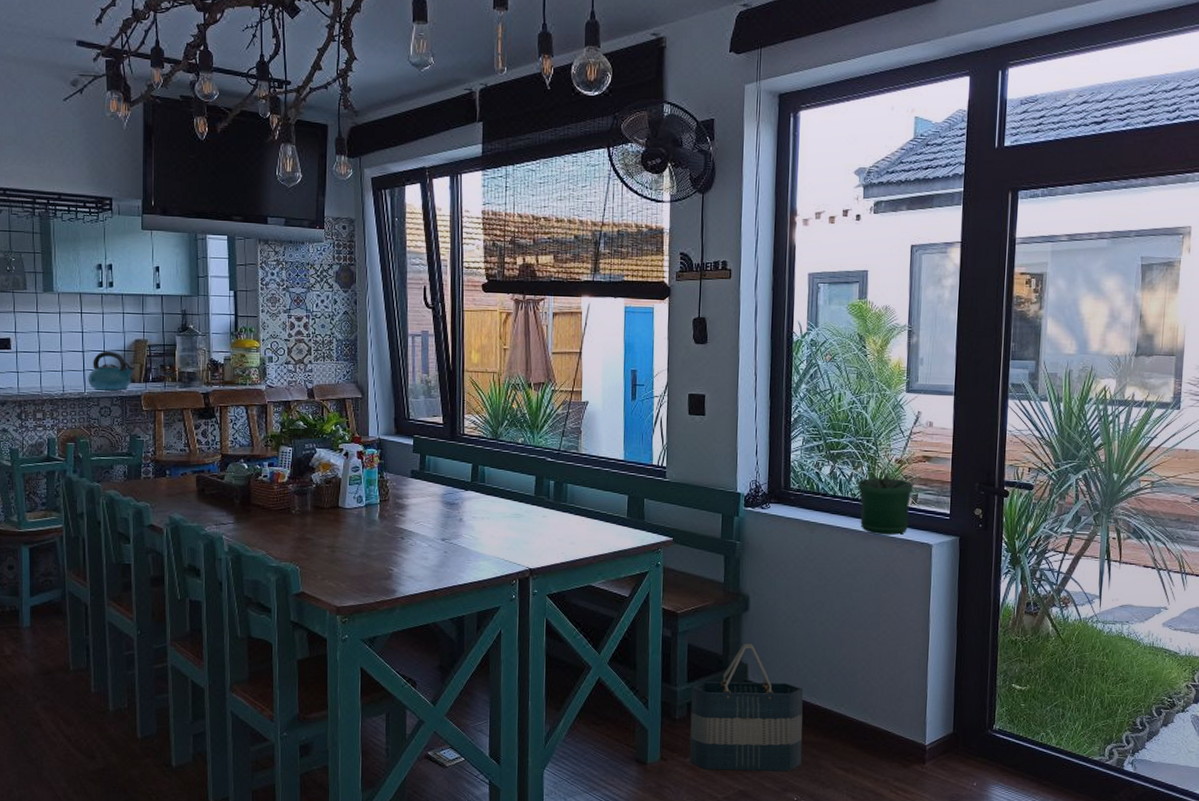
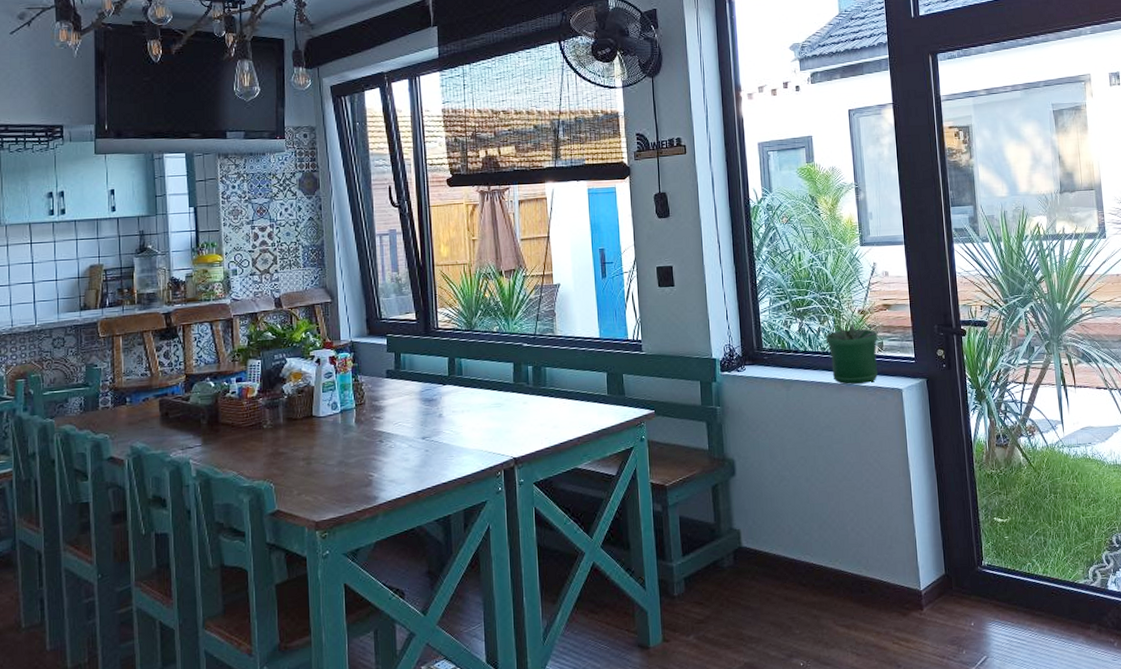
kettle: present [88,351,136,391] -> none [39,279,91,321]
tote bag: present [689,643,804,772] -> none [687,508,803,646]

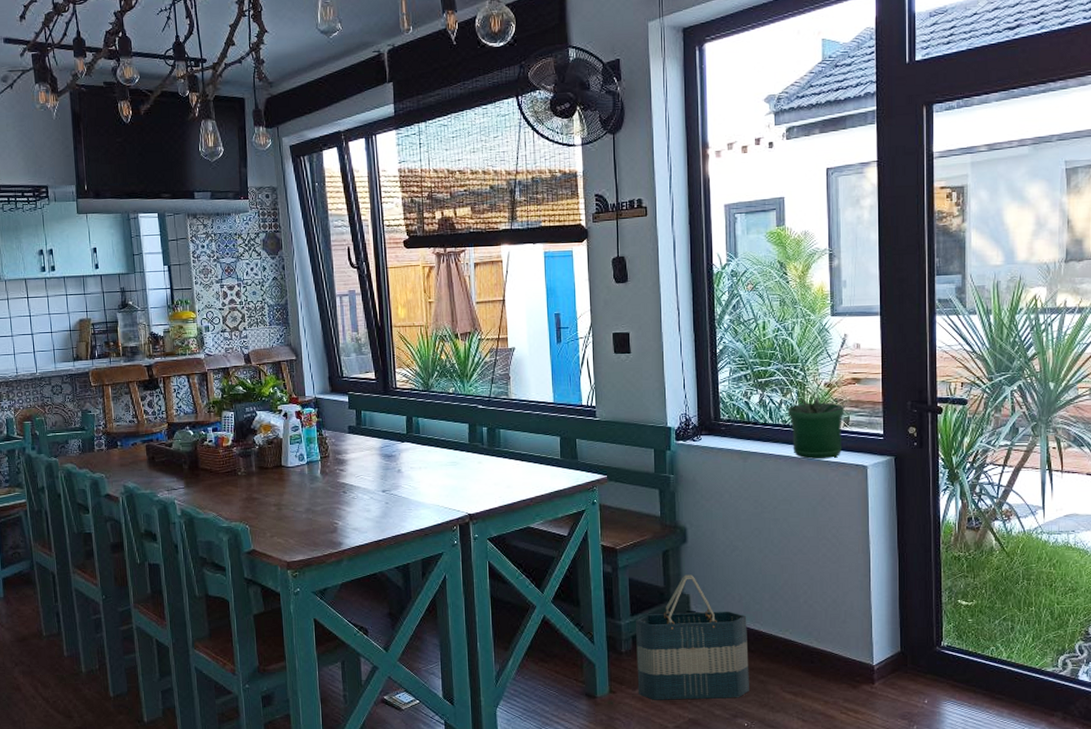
tote bag: none [687,508,803,646] -> present [636,574,749,700]

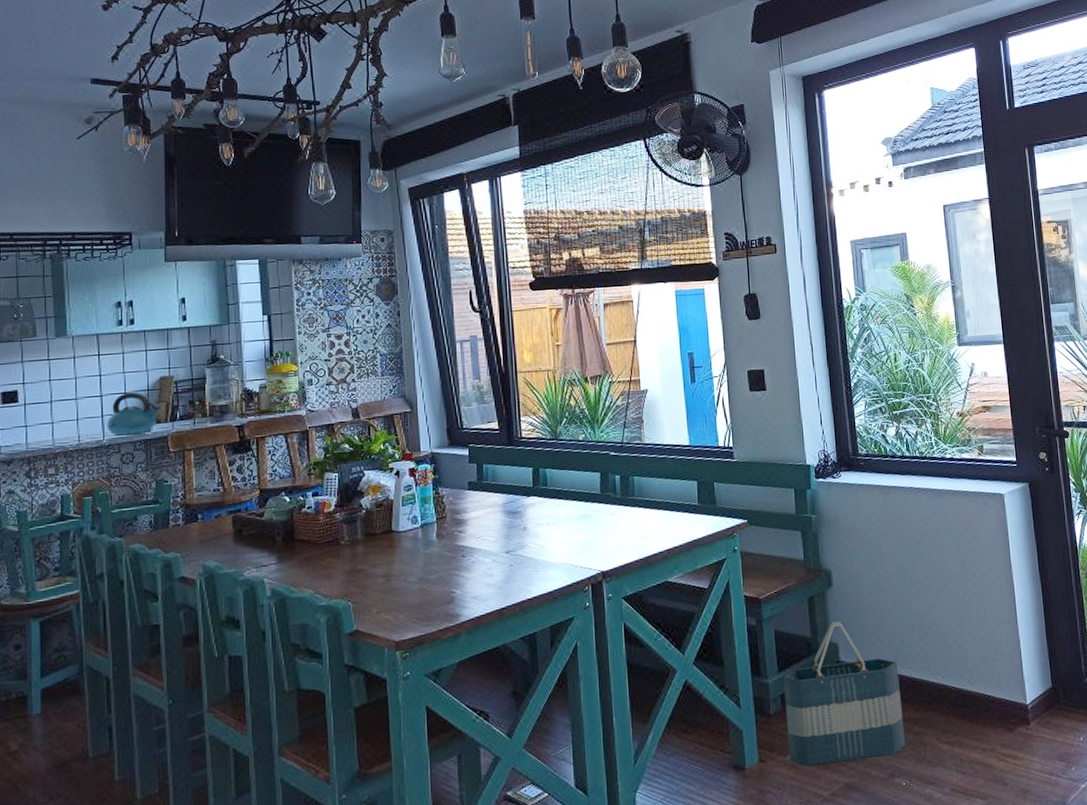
kettle: none [38,332,82,370] -> present [107,392,161,436]
planter: present [785,396,860,460] -> none [920,425,991,491]

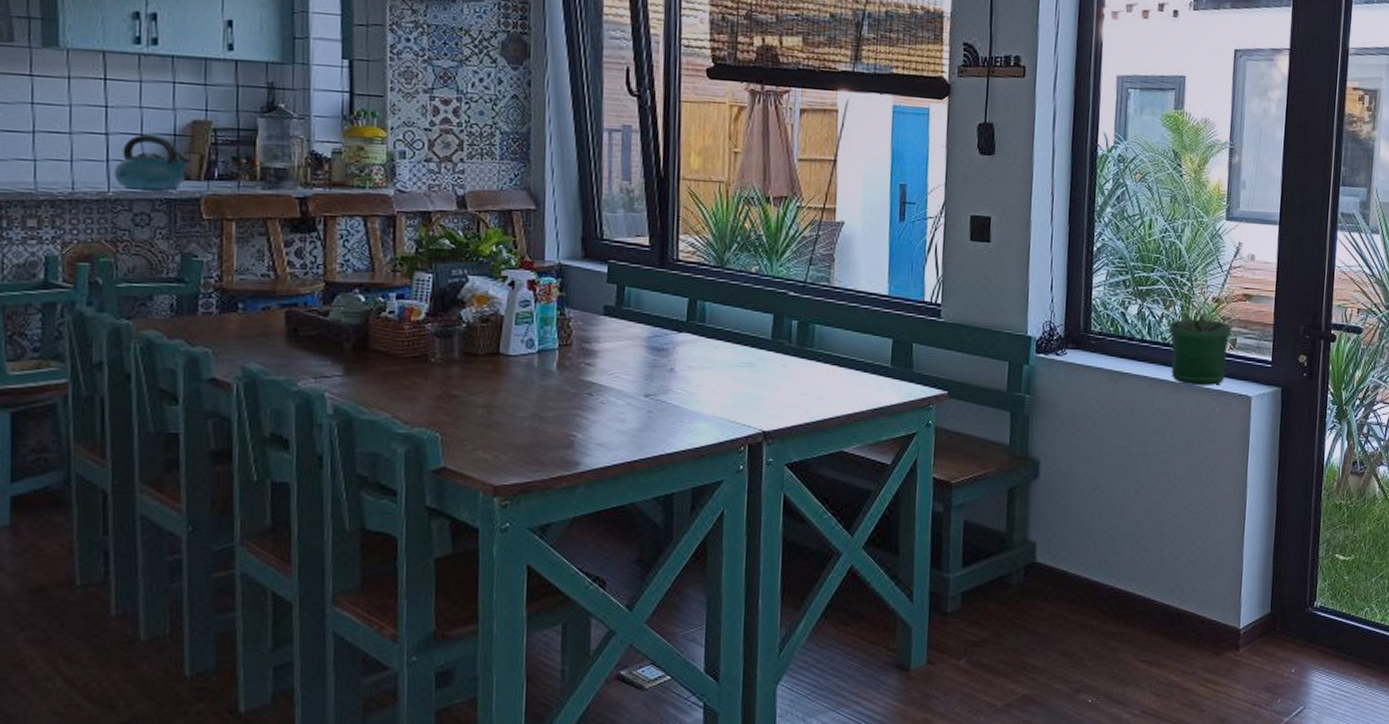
tote bag: present [784,621,905,766] -> none [963,517,1102,673]
planter: none [920,425,991,491] -> present [1166,311,1249,387]

